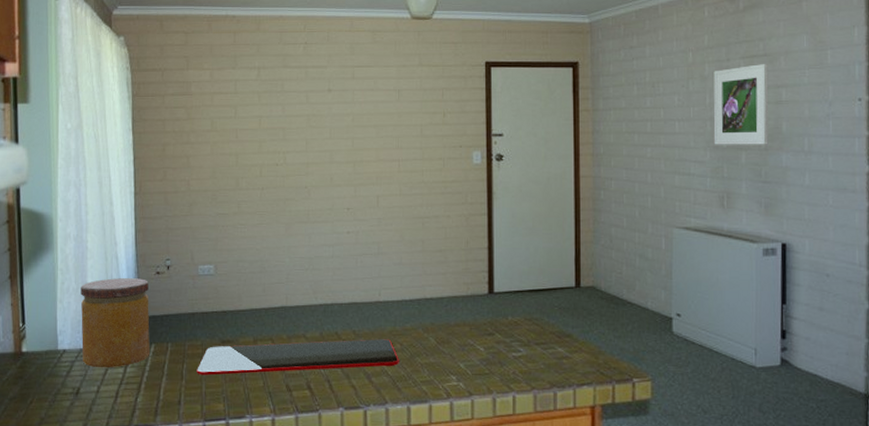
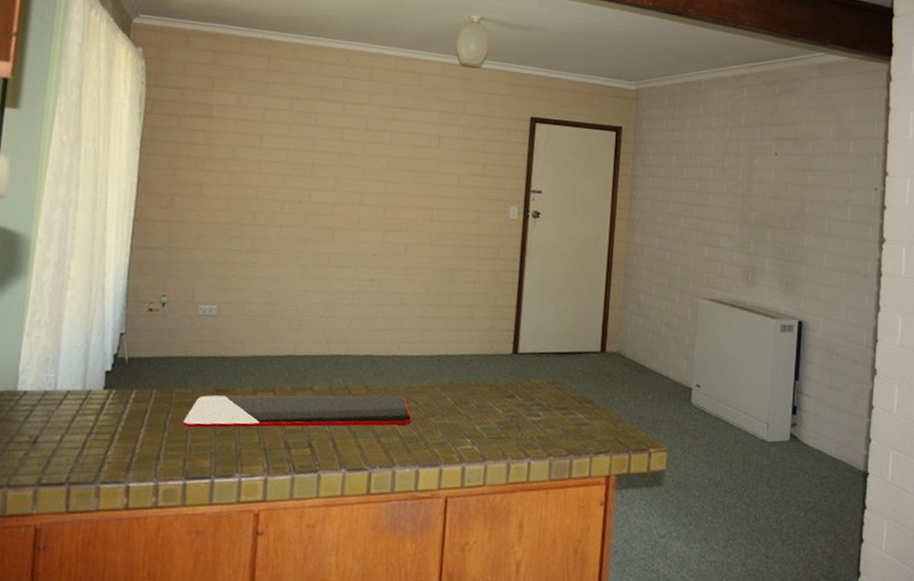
jar: present [81,277,150,368] -> none [46,312,138,415]
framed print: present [713,63,769,145] -> none [743,146,797,225]

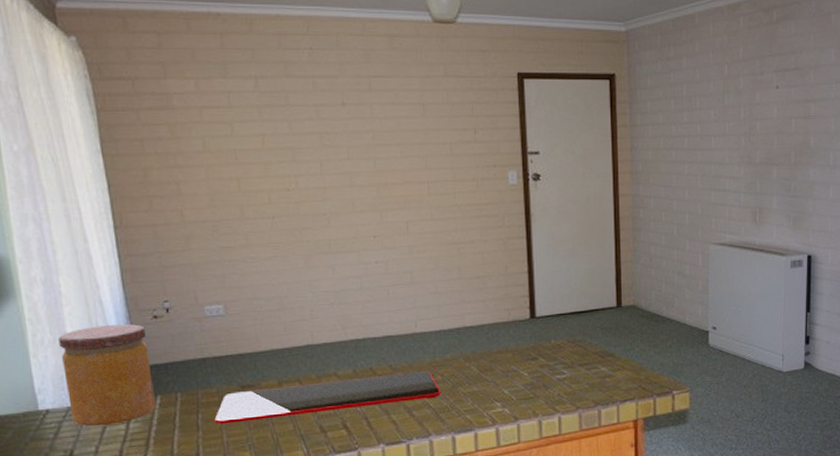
jar: none [46,312,138,415] -> present [58,323,156,427]

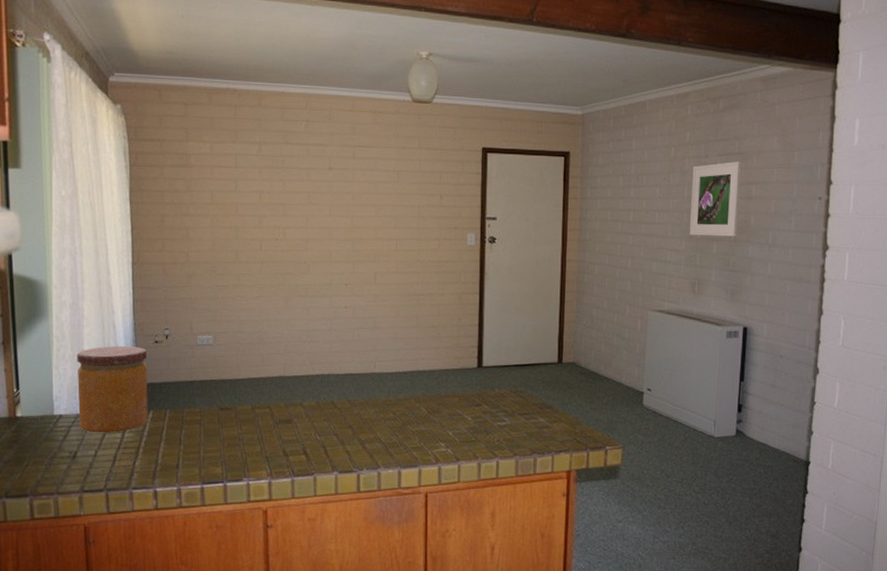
cutting board: present [214,371,441,425] -> none [195,408,392,441]
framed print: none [747,77,799,161] -> present [689,161,742,237]

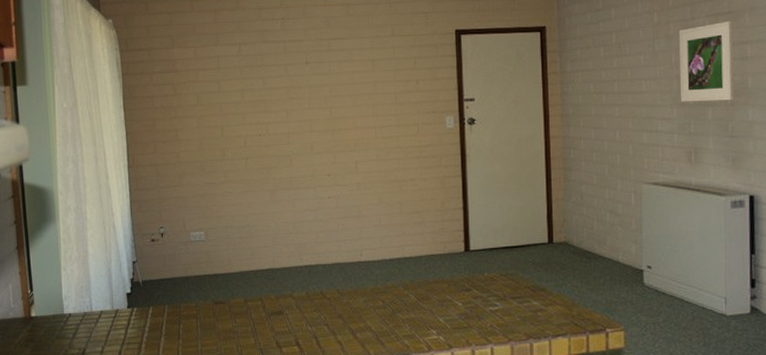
jar: present [77,345,148,433] -> none [82,245,148,330]

